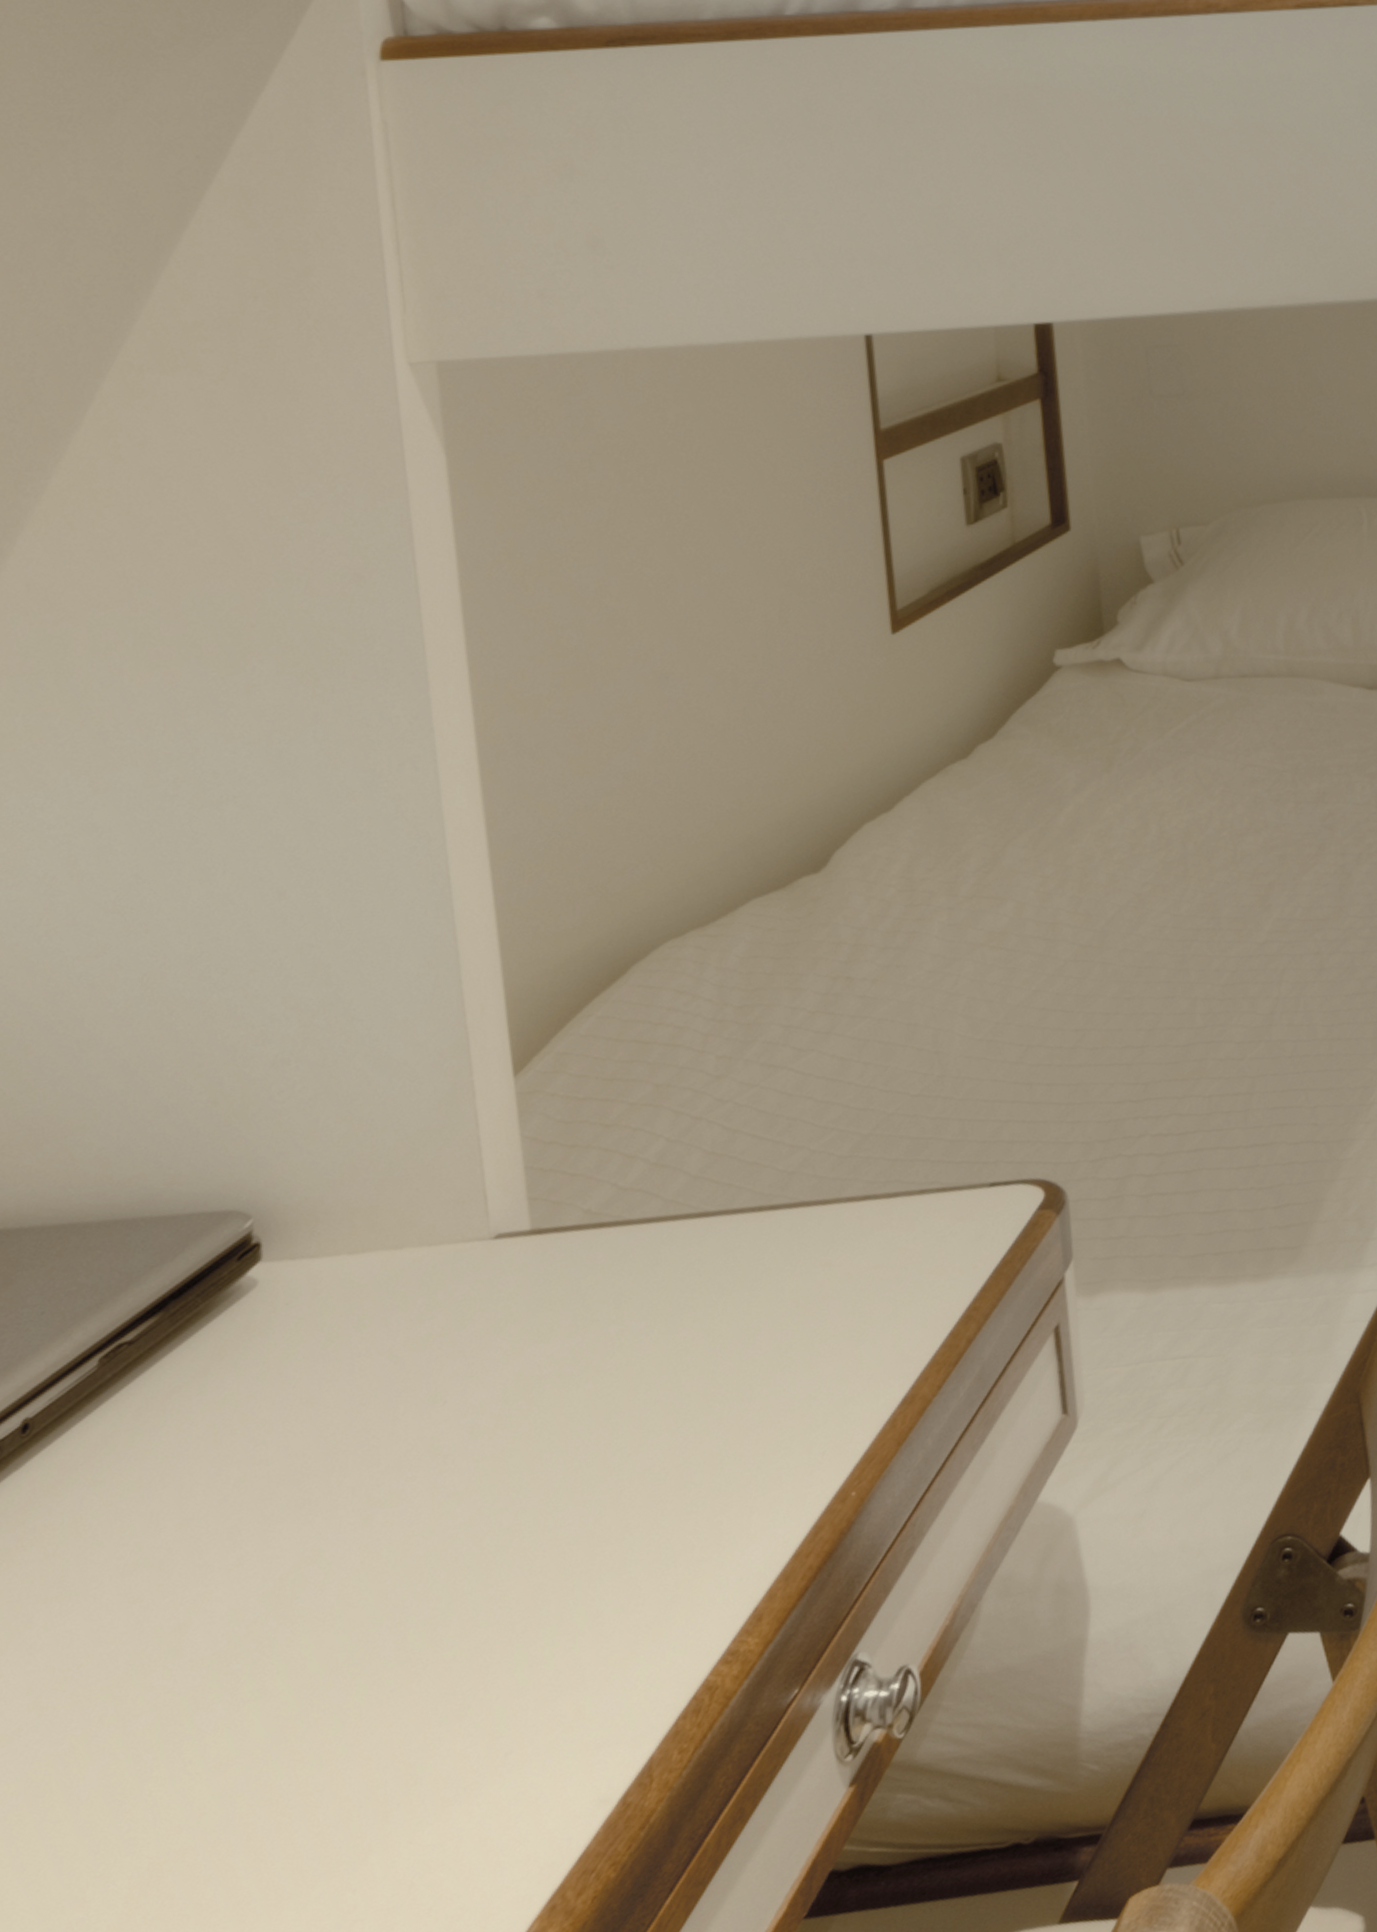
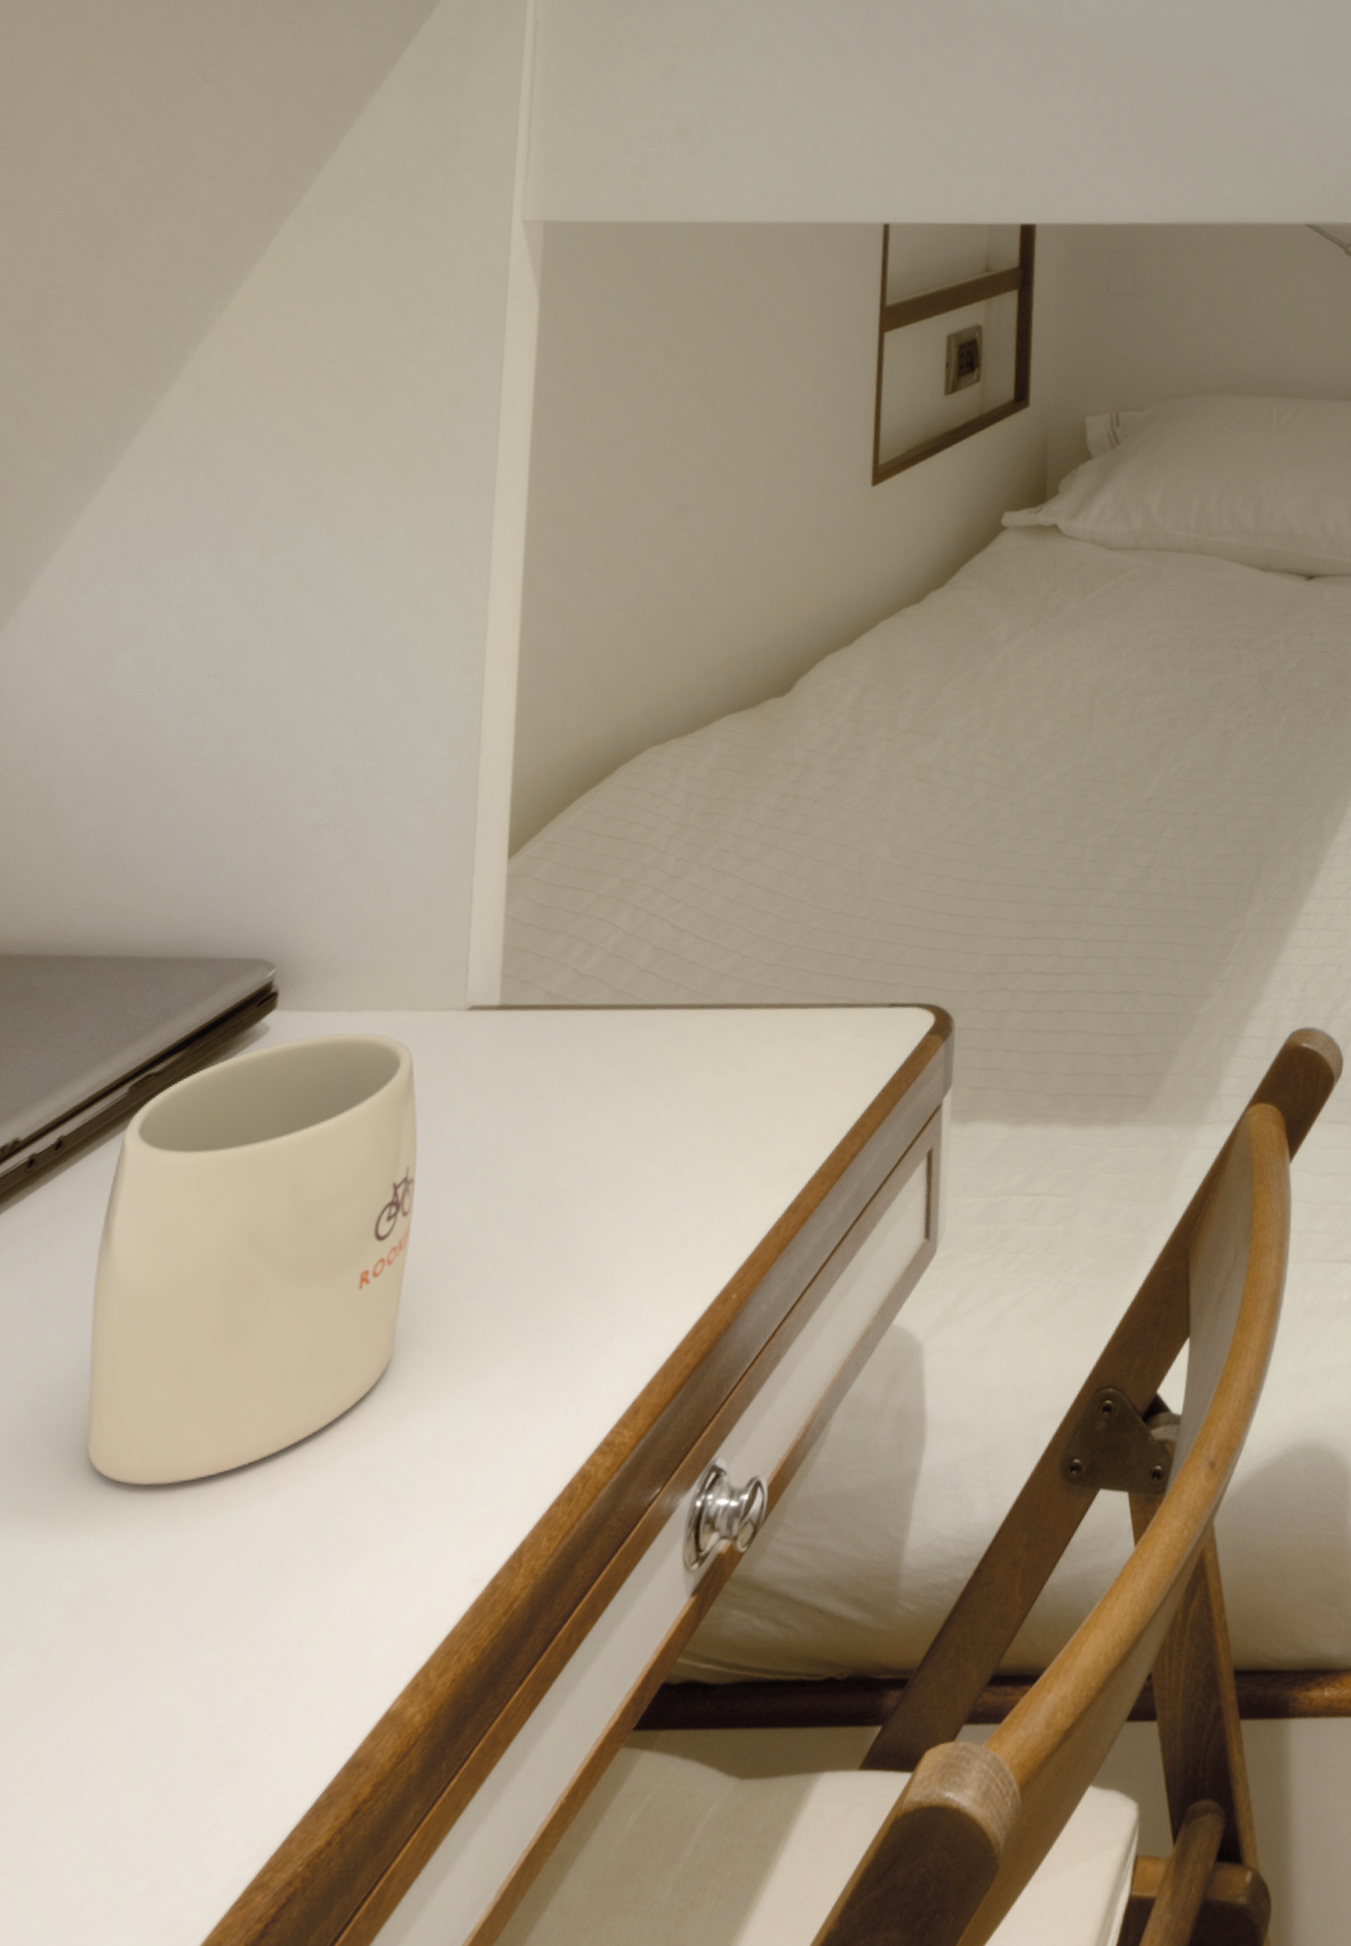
mug: none [94,1275,469,1756] -> present [87,1033,419,1486]

